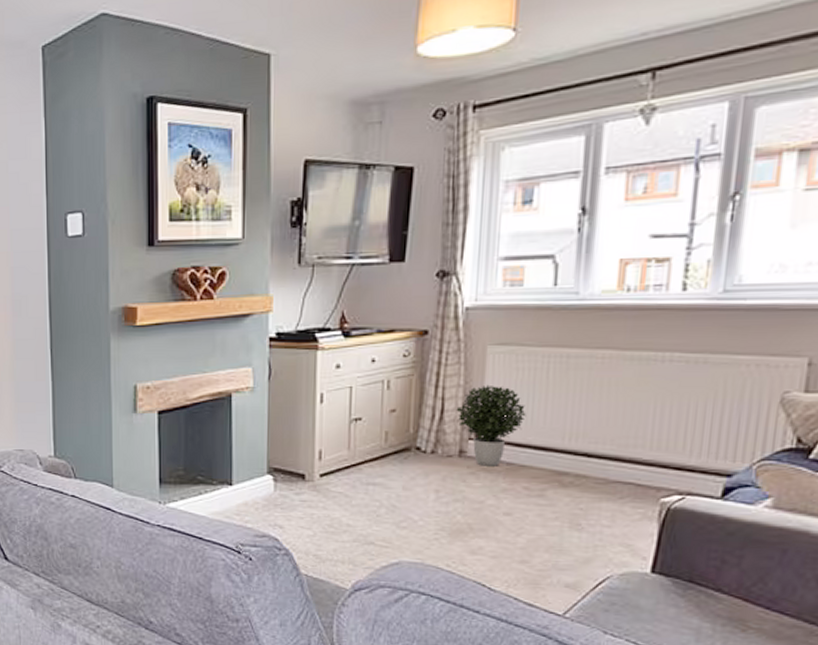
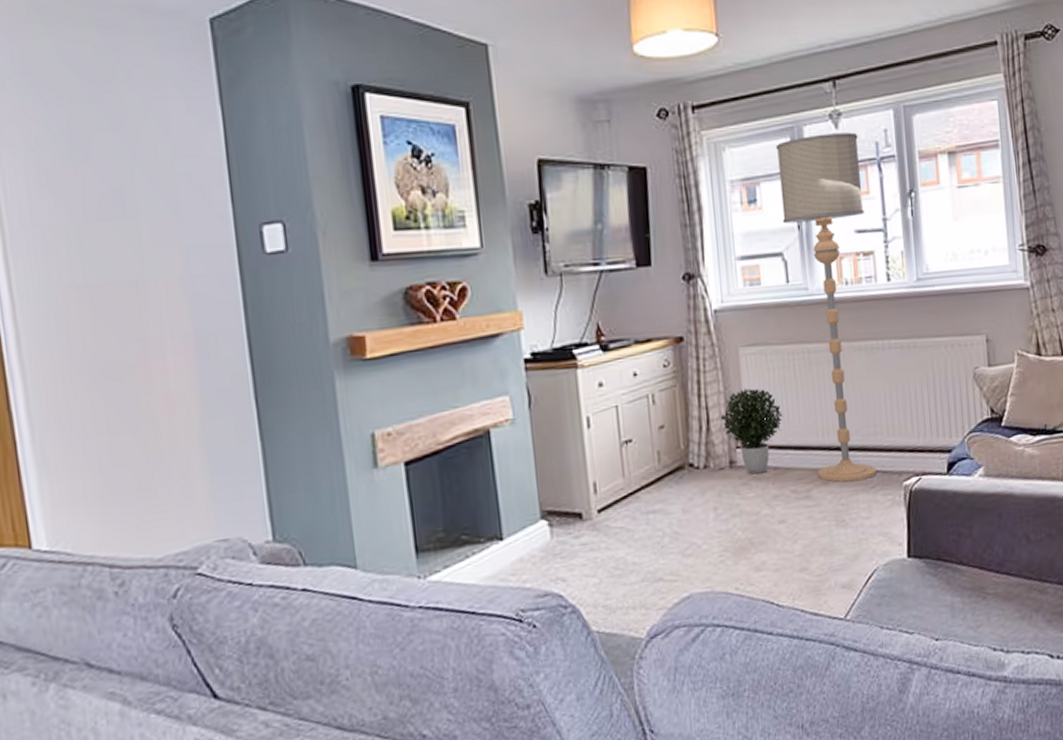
floor lamp: none [557,128,674,489] -> present [775,132,877,482]

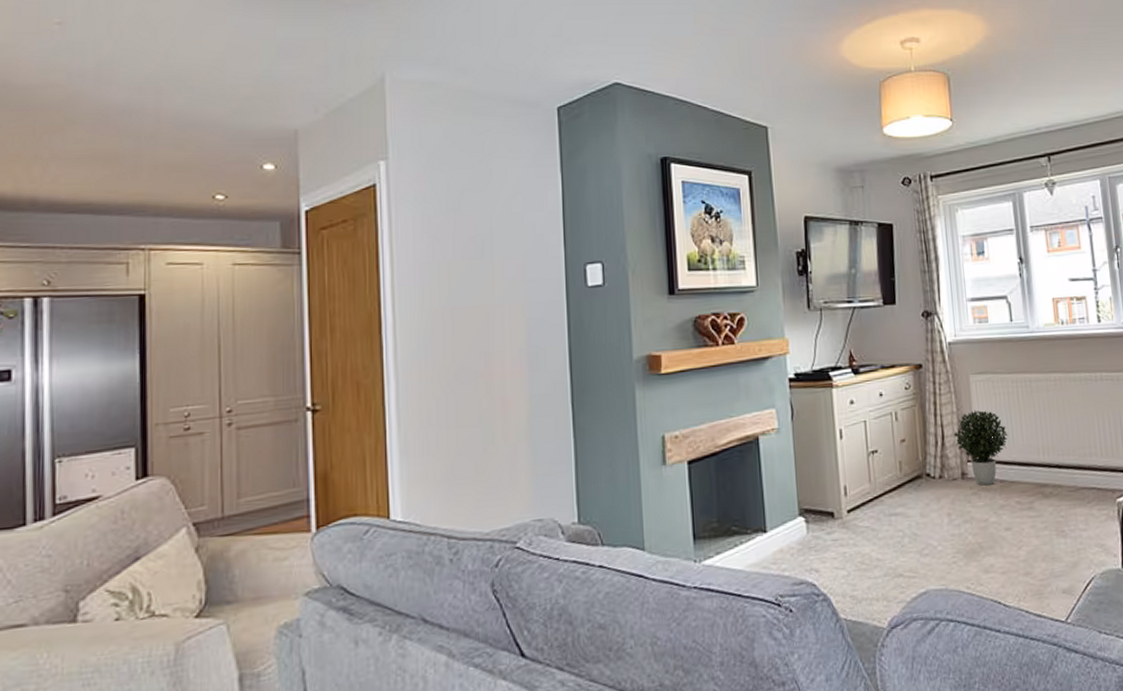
floor lamp: present [775,132,877,482] -> none [1000,198,1093,497]

